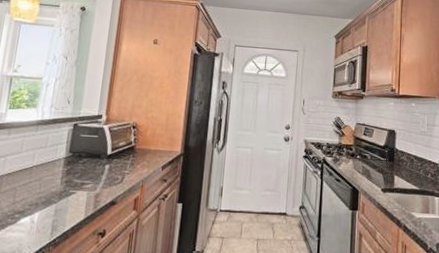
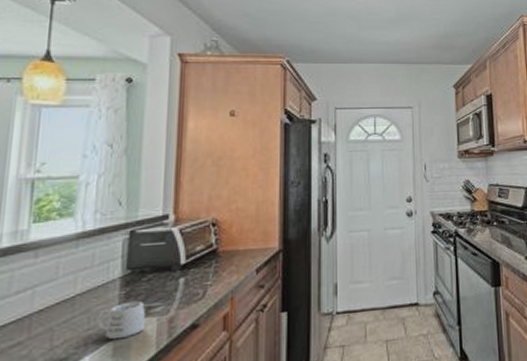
mug: none [45,177,80,204] -> present [97,300,146,340]

